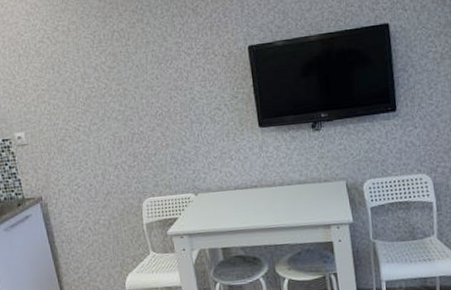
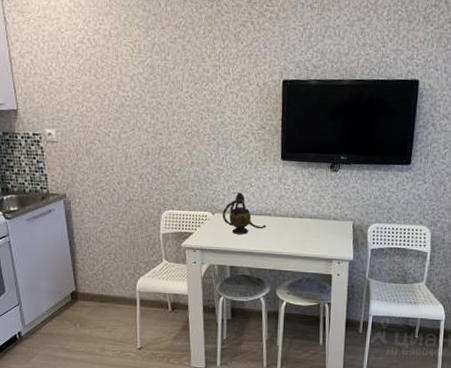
teapot: none [205,167,254,213] -> present [222,191,266,234]

